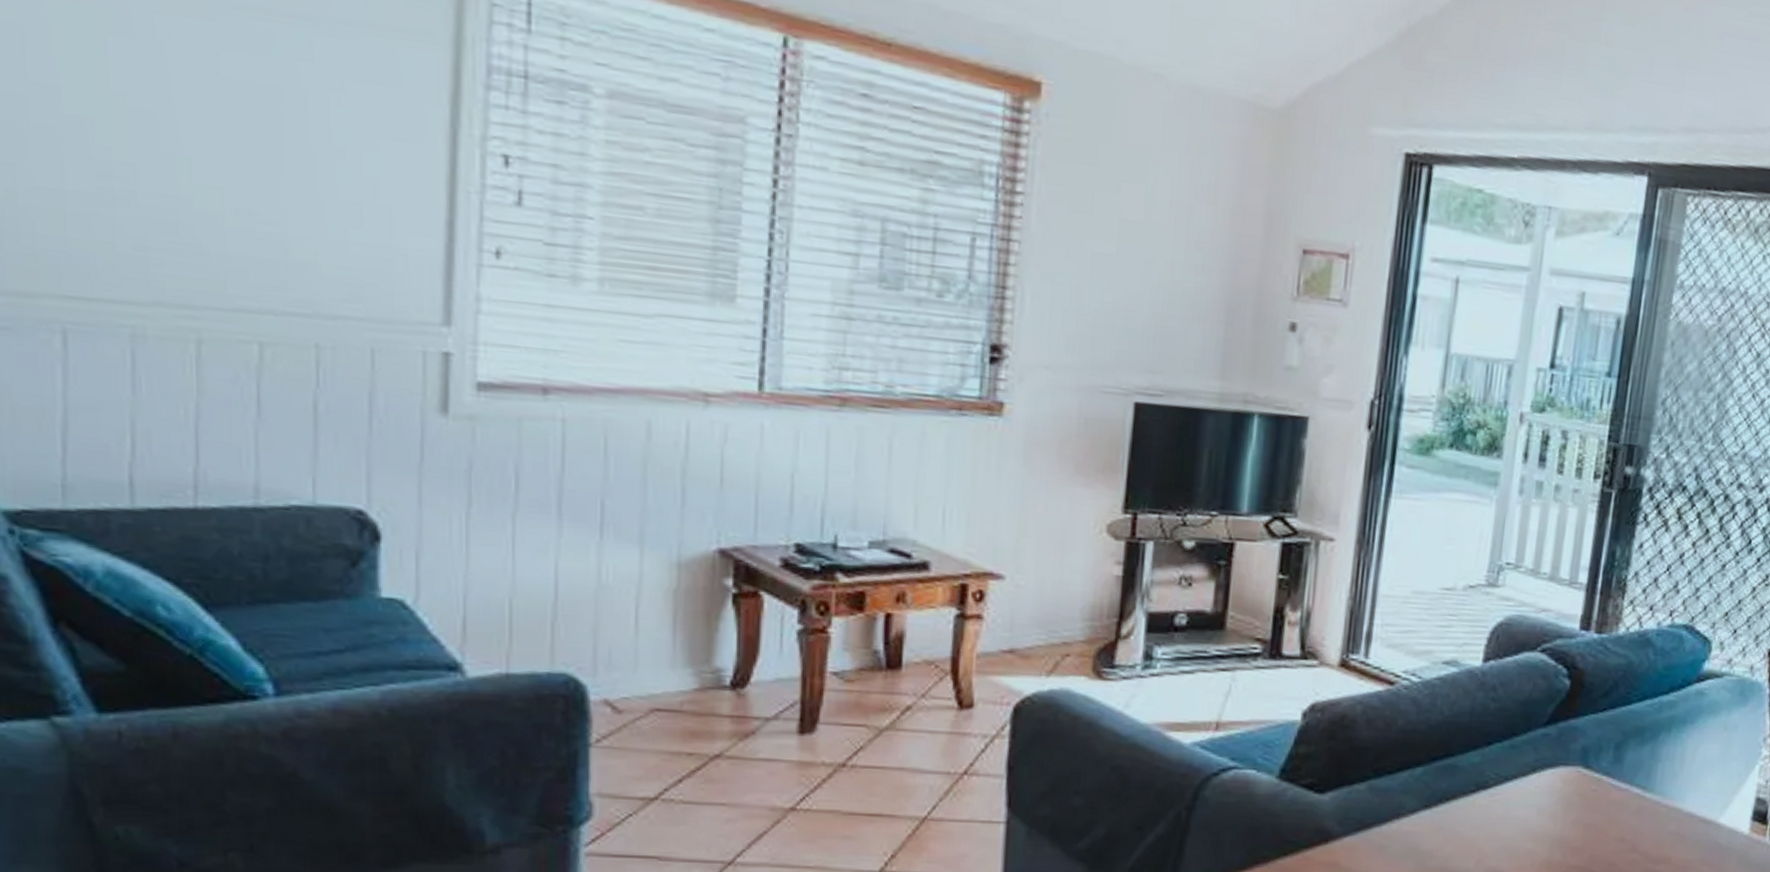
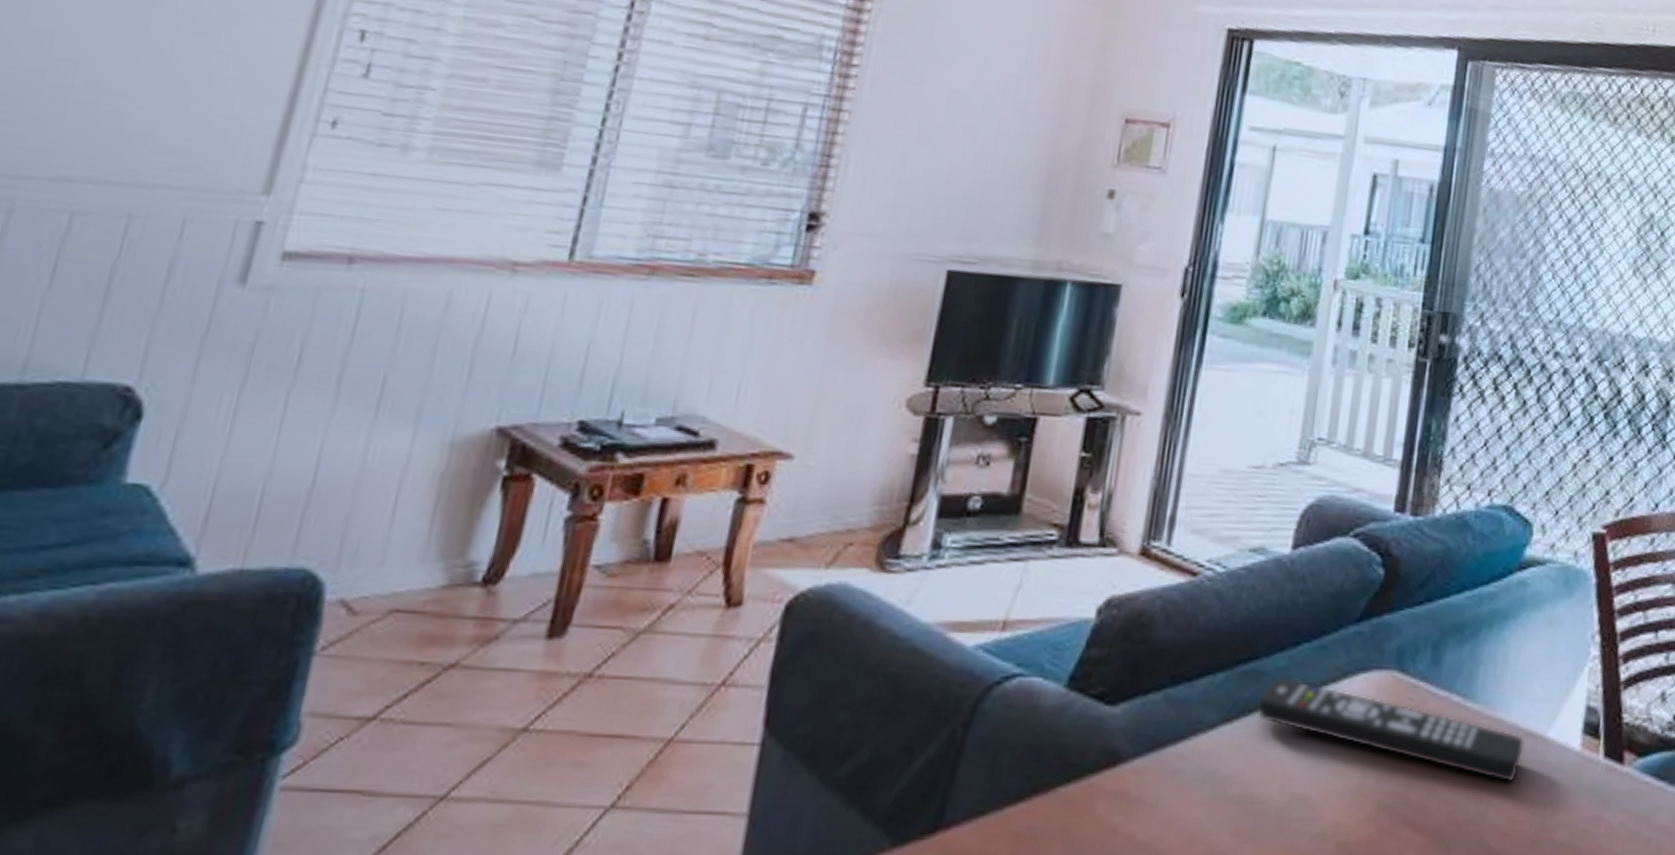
remote control: none [1453,771,1699,859] -> present [1256,677,1525,783]

